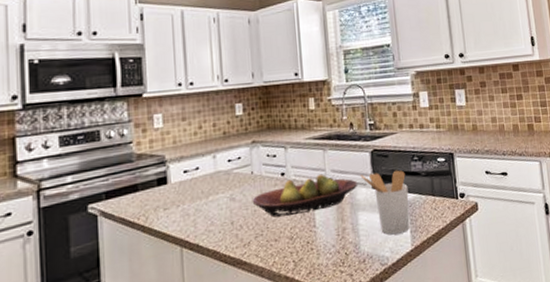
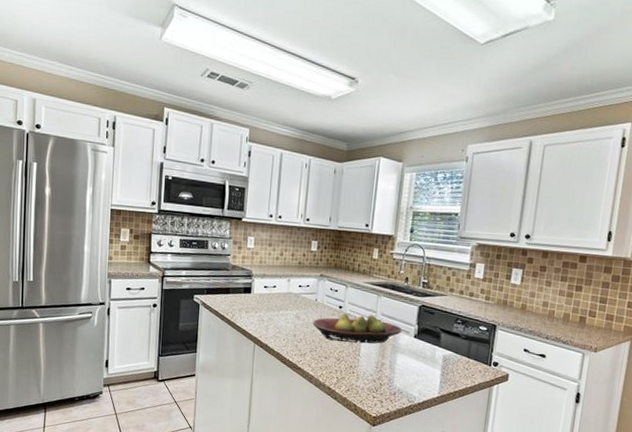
utensil holder: present [360,170,410,235] -> none [405,324,447,381]

